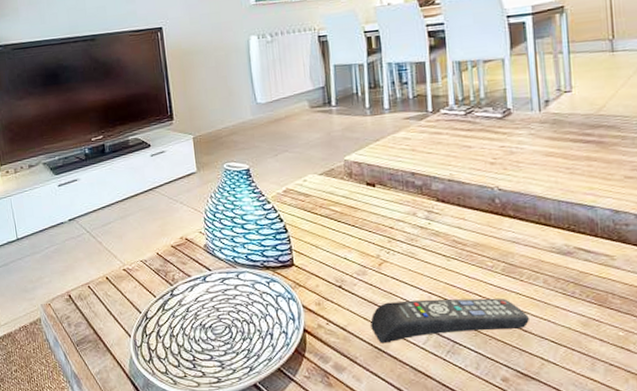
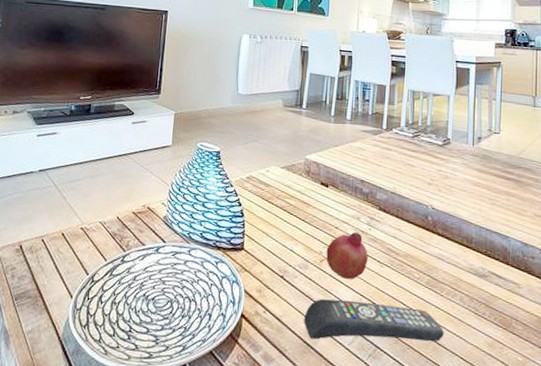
fruit: none [384,229,433,280] -> present [326,232,369,280]

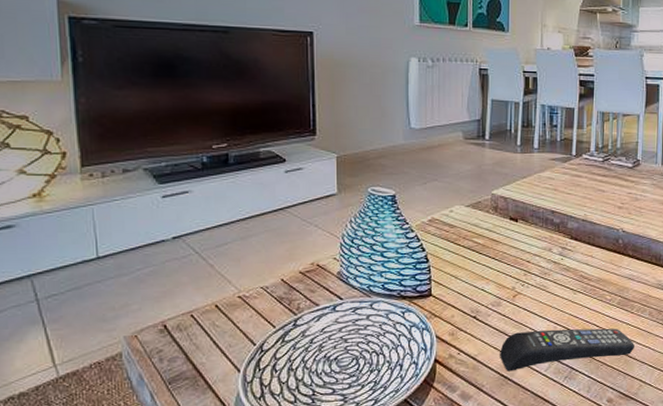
fruit: present [326,232,369,280] -> none [519,264,562,311]

